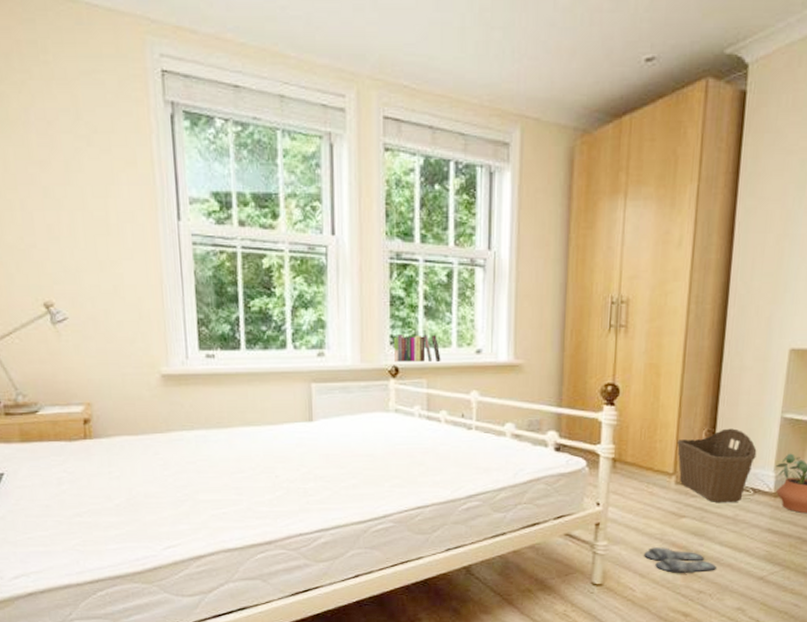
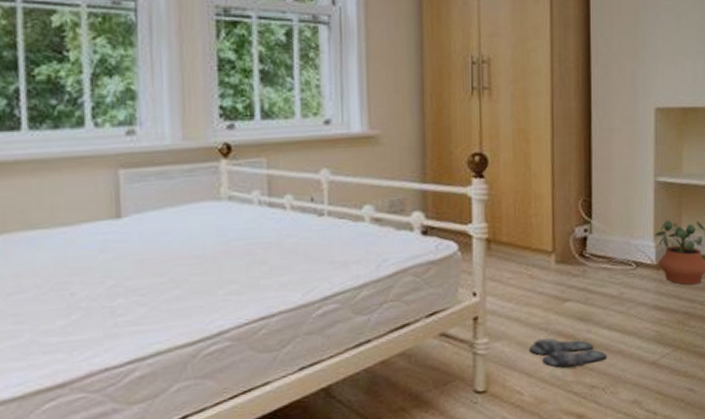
books: present [394,334,441,362] -> none [224,103,283,138]
wicker basket: present [676,428,757,503] -> none [553,196,635,282]

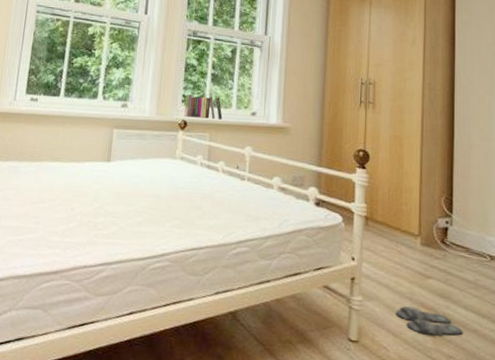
books: none [224,103,283,138] -> present [184,95,223,120]

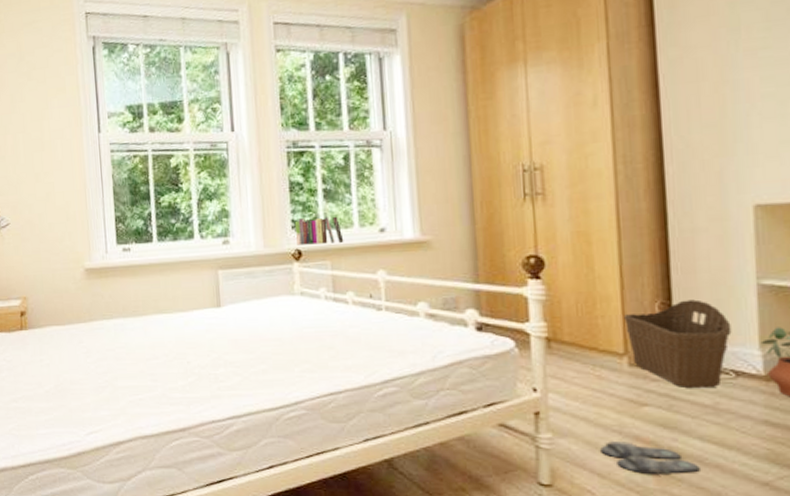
wicker basket: none [420,197,490,267] -> present [623,299,732,389]

